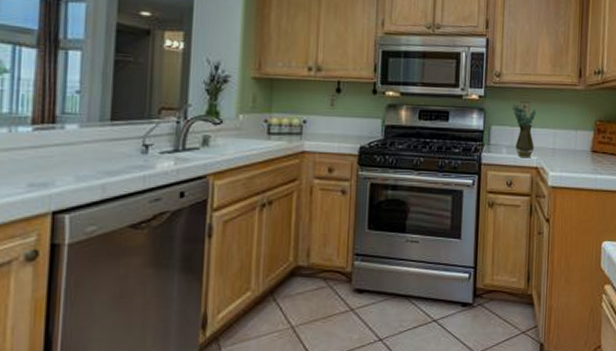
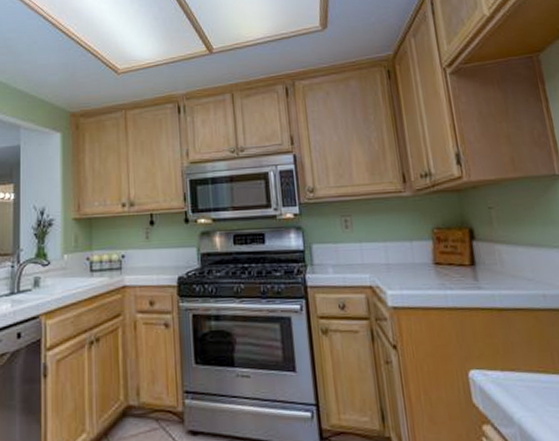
vase: present [512,103,536,158] -> none [332,219,365,277]

